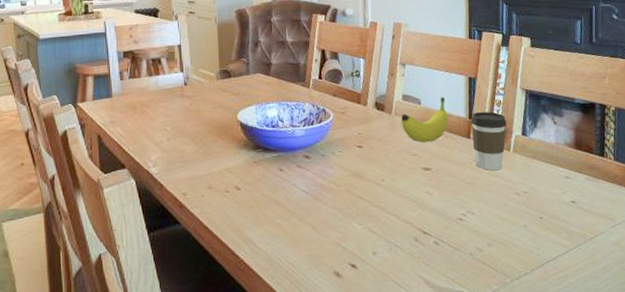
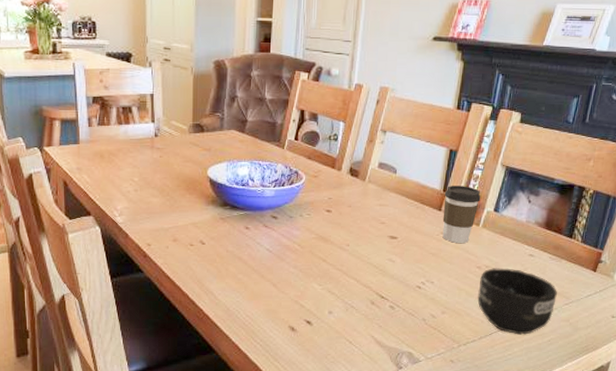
fruit: present [400,97,449,143] -> none [373,168,423,211]
mug: none [521,192,602,264] -> present [477,268,557,335]

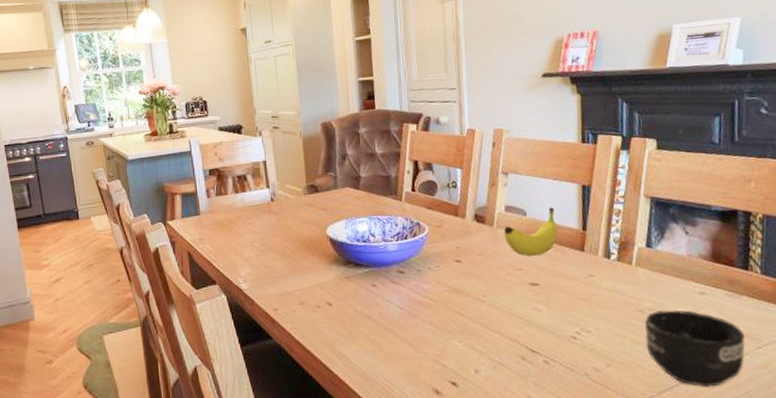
fruit: none [373,168,423,211] -> present [503,207,559,256]
coffee cup: present [442,186,481,243] -> none [584,222,628,285]

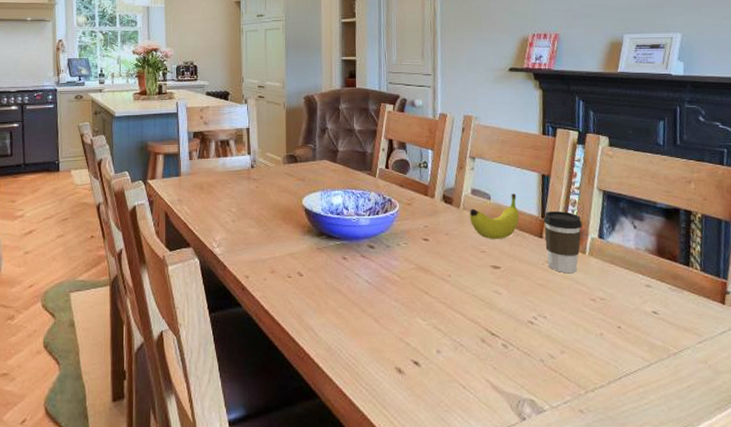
coffee cup: none [584,222,628,285] -> present [543,211,582,273]
mug: present [645,309,745,387] -> none [596,300,687,379]

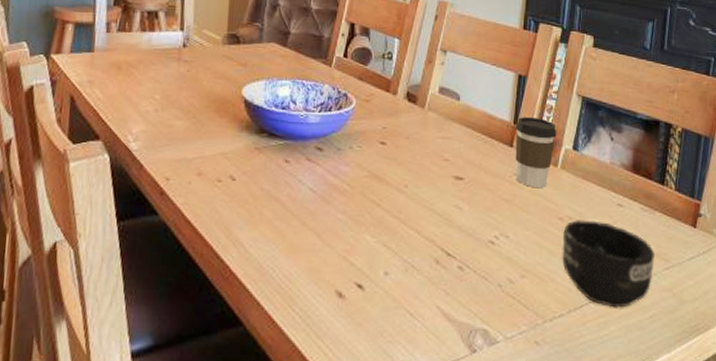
fruit: present [469,193,520,239] -> none [434,94,490,146]
mug: none [596,300,687,379] -> present [562,220,654,308]

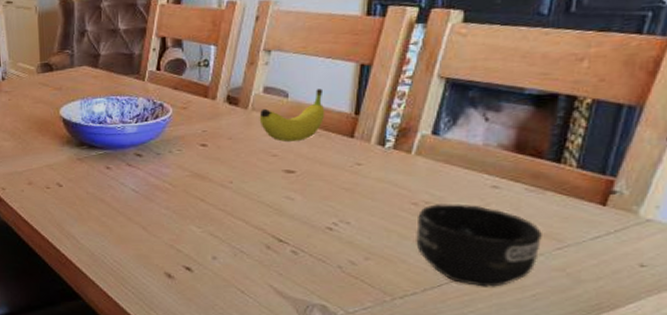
fruit: none [434,94,490,146] -> present [259,88,325,142]
coffee cup: present [515,117,557,187] -> none [356,106,411,175]

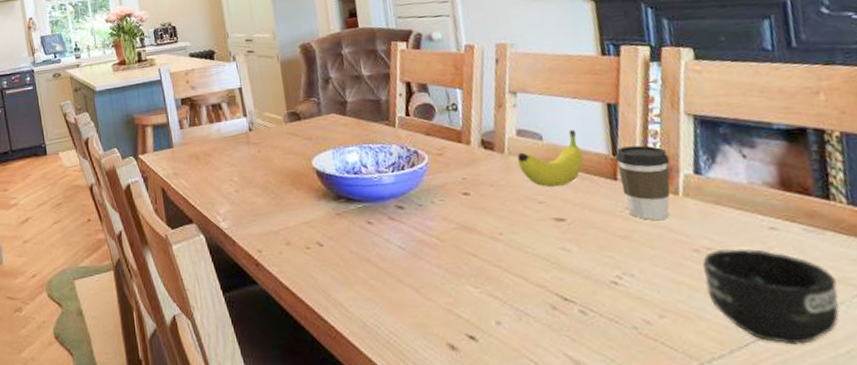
coffee cup: none [356,106,411,175] -> present [615,145,671,220]

